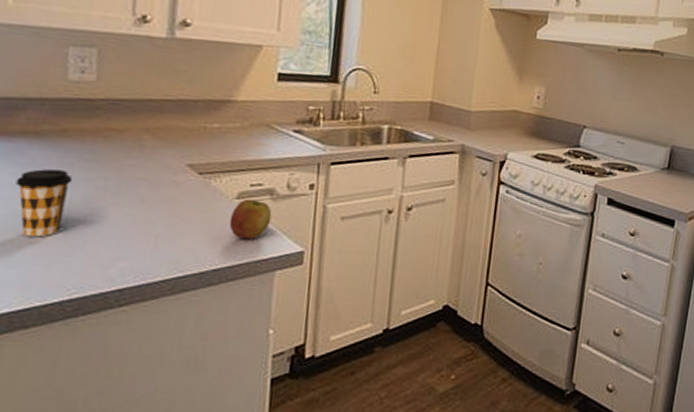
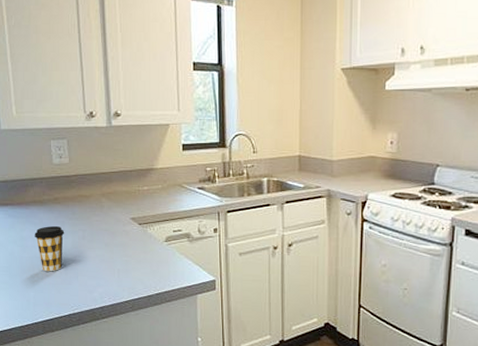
apple: present [229,198,272,240] -> none [162,241,190,272]

